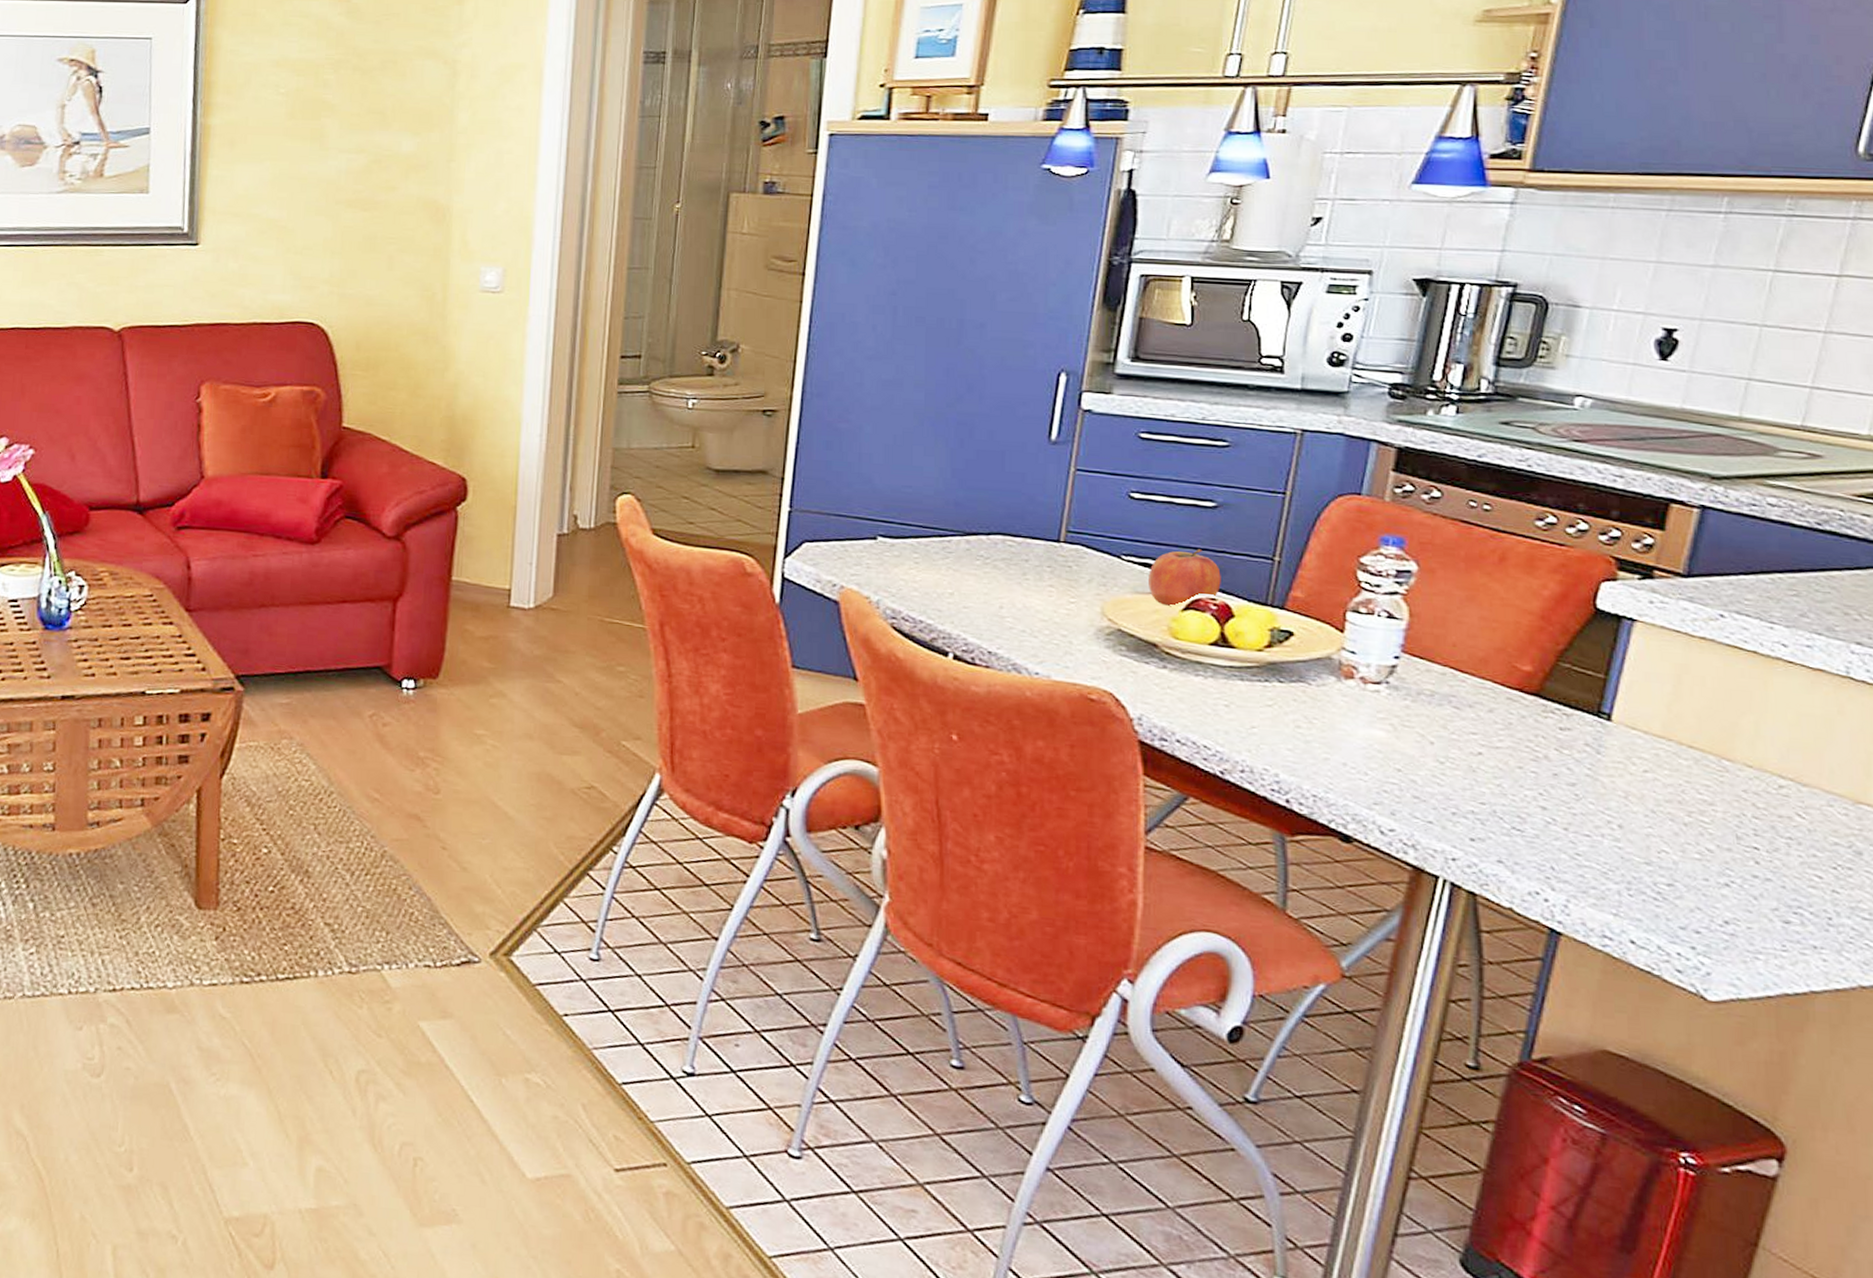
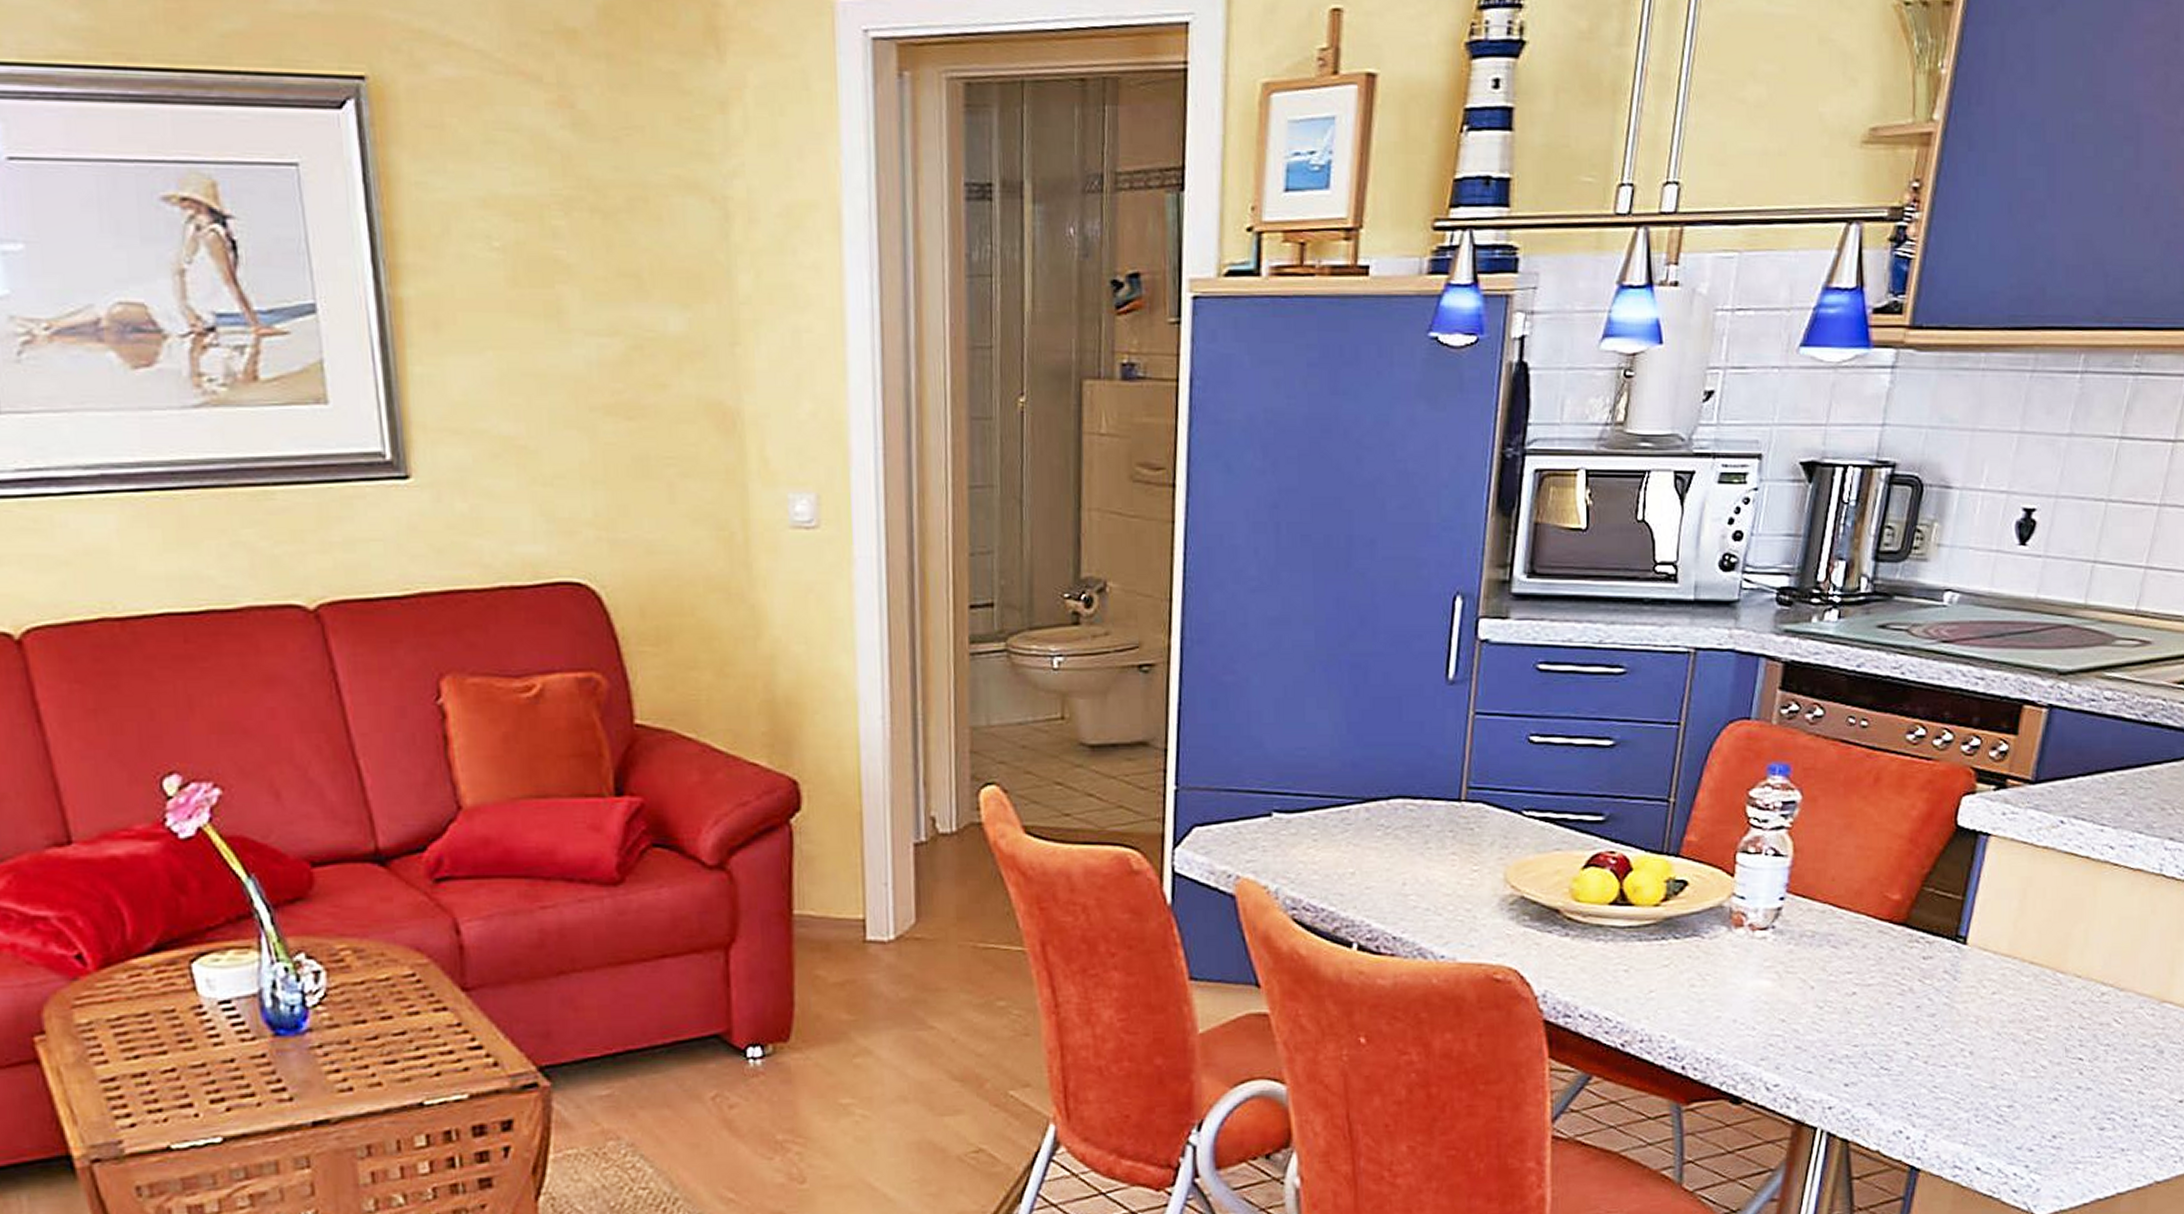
fruit: present [1149,549,1221,607] -> none [1549,796,1620,866]

